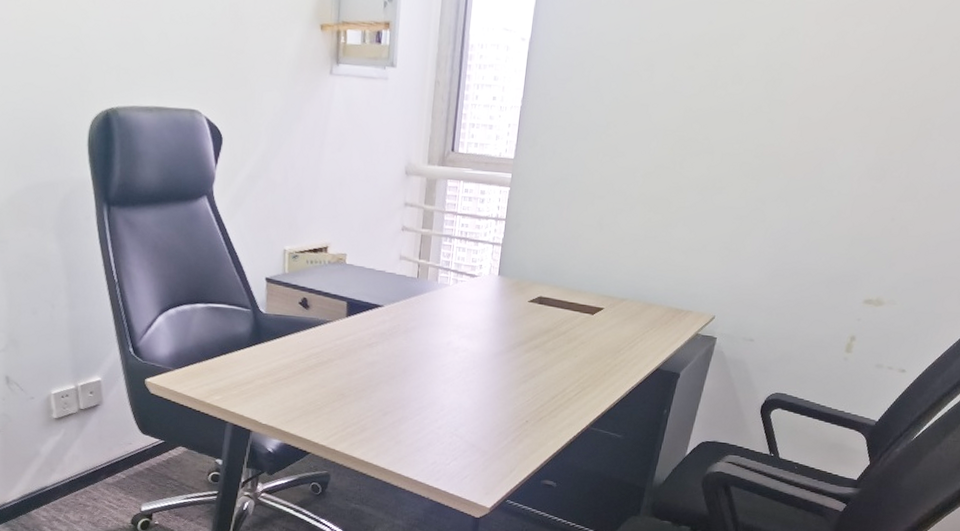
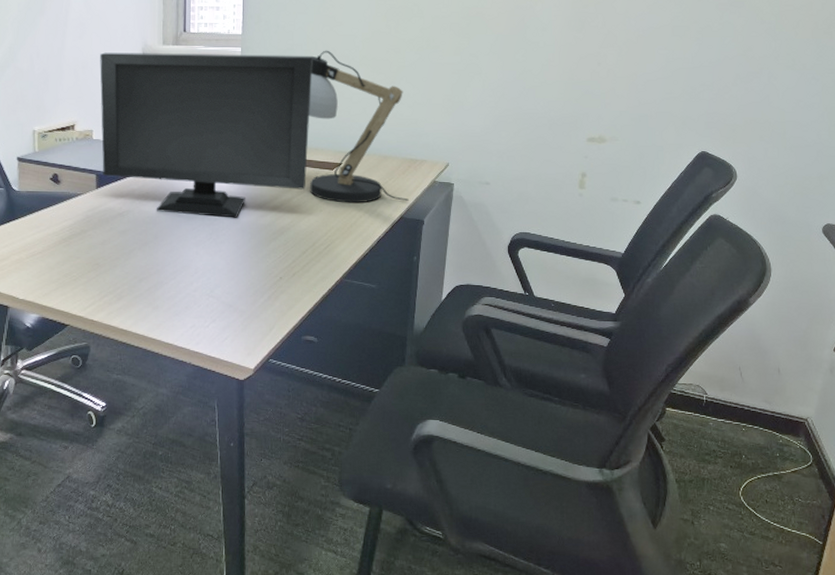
computer monitor: none [354,168,588,358] -> present [100,52,313,218]
desk lamp: none [566,183,679,353] -> present [309,50,409,203]

